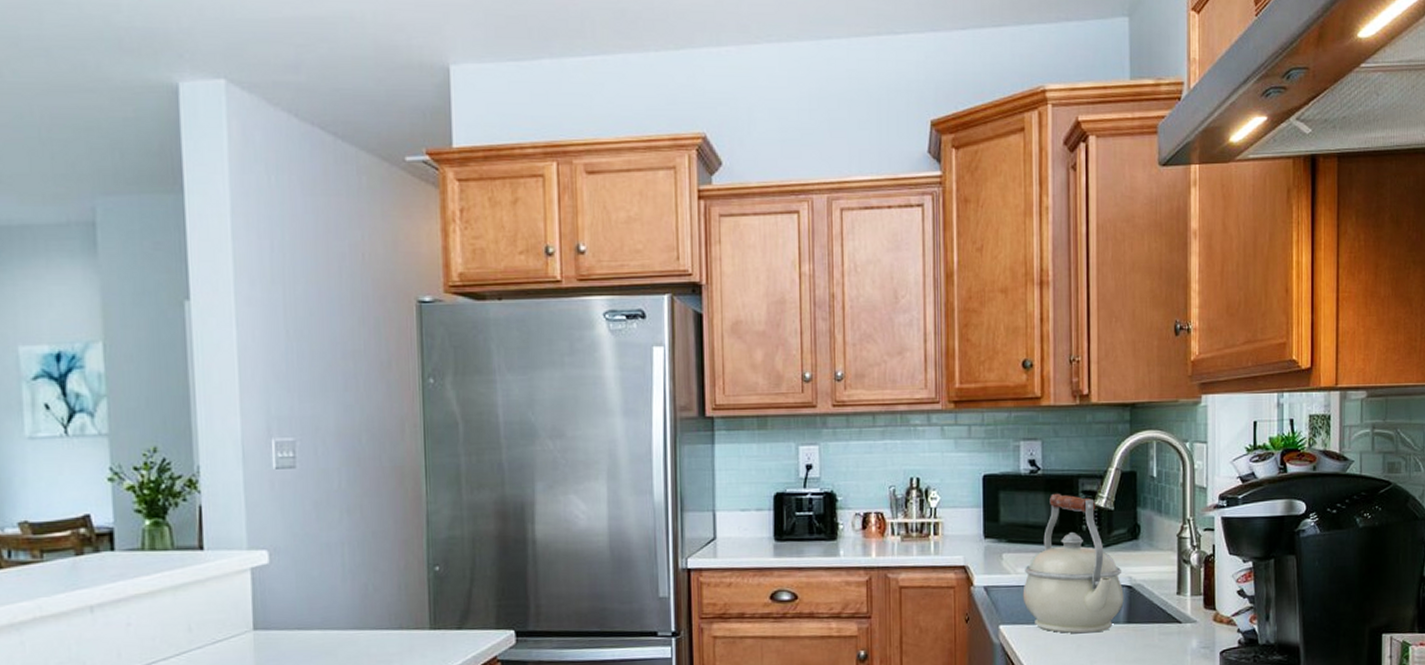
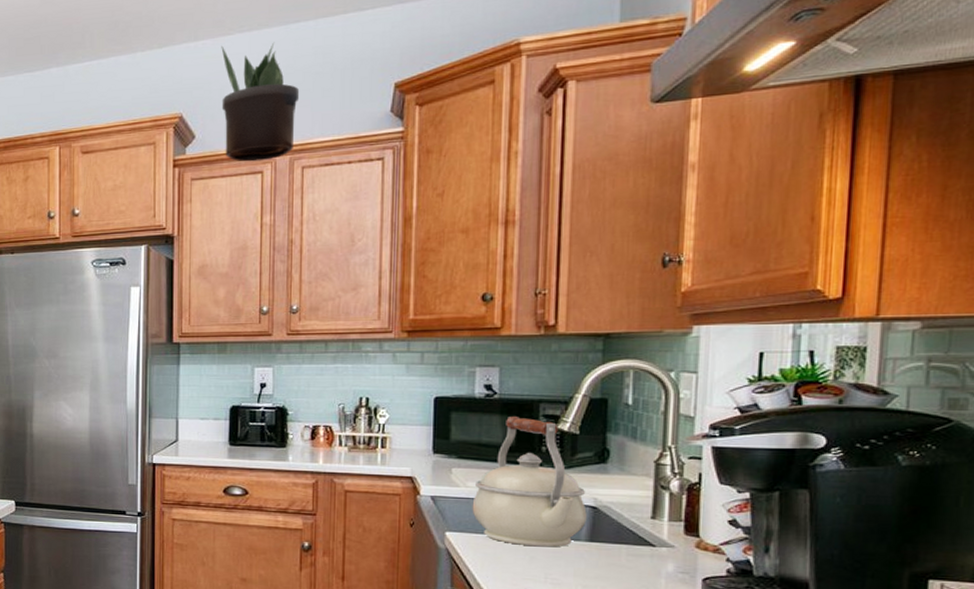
planter: none [747,55,835,199] -> present [221,42,300,162]

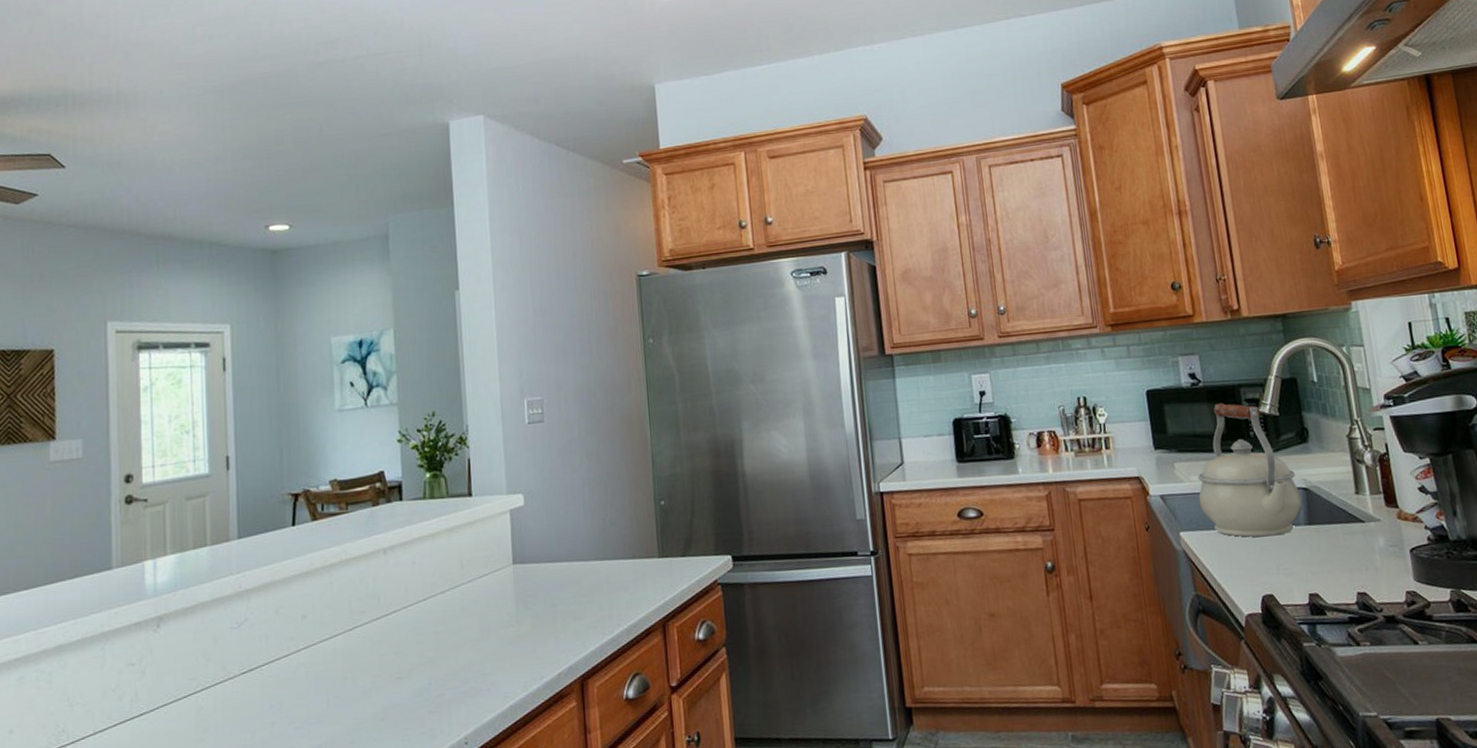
planter: present [221,42,300,162] -> none [896,45,978,163]

